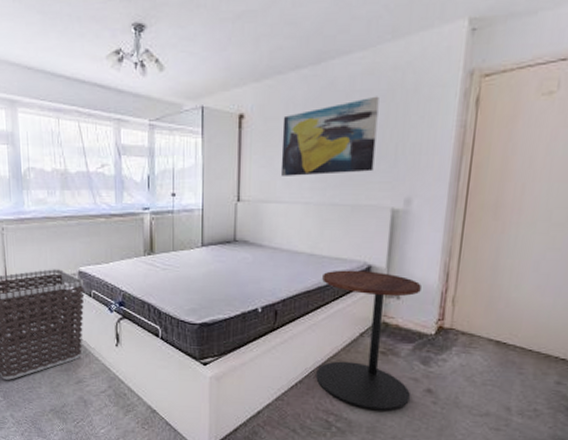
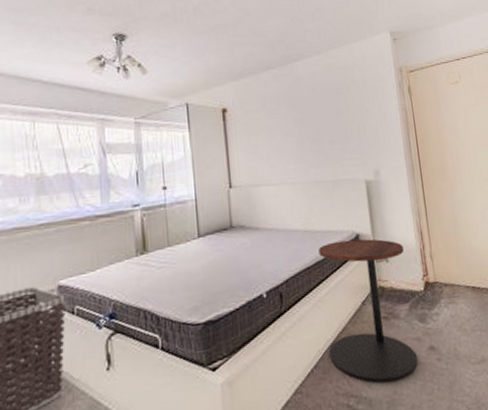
wall art: present [280,96,379,176] -> none [262,89,344,161]

